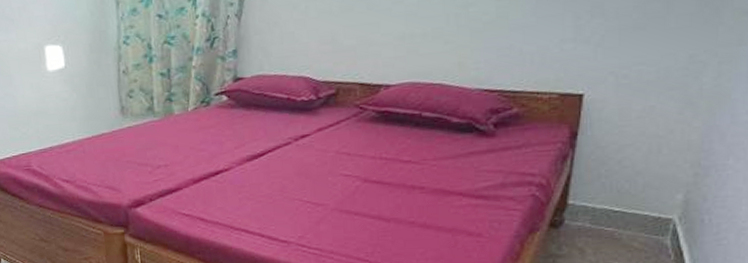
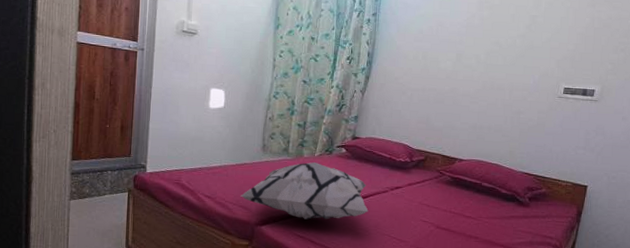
decorative pillow: none [104,119,269,193] -> present [240,162,369,220]

